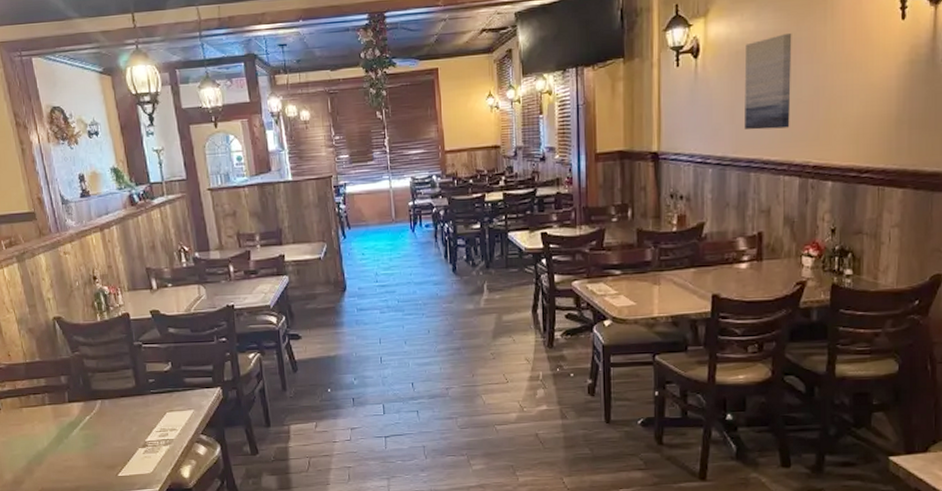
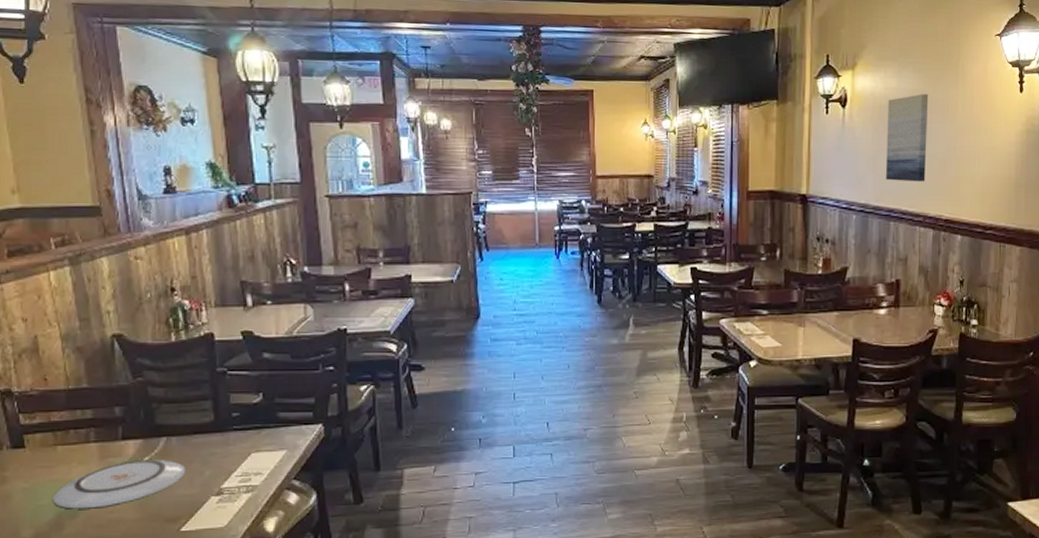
plate: none [24,418,118,458] -> present [53,460,186,509]

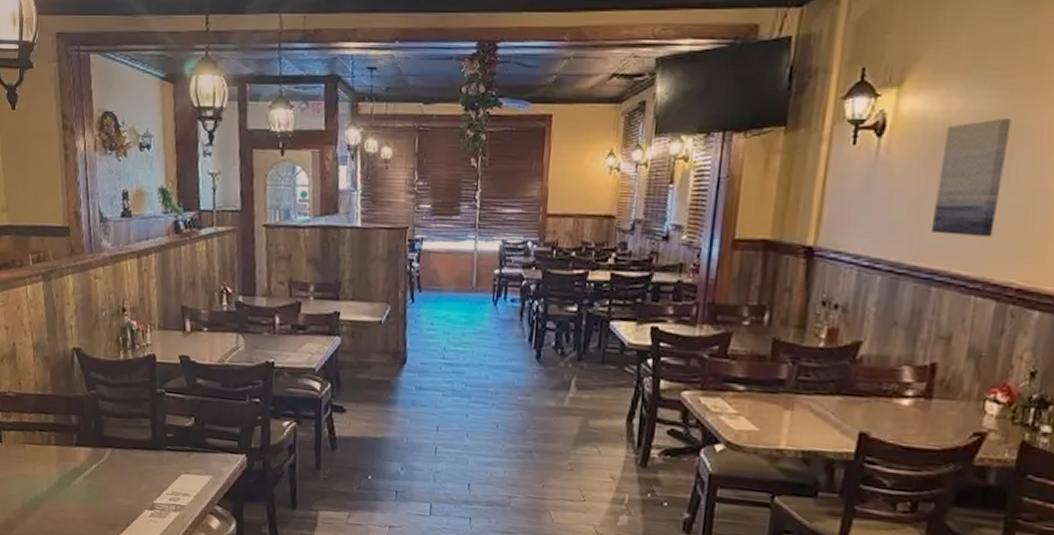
plate: present [53,460,186,509] -> none [21,466,126,506]

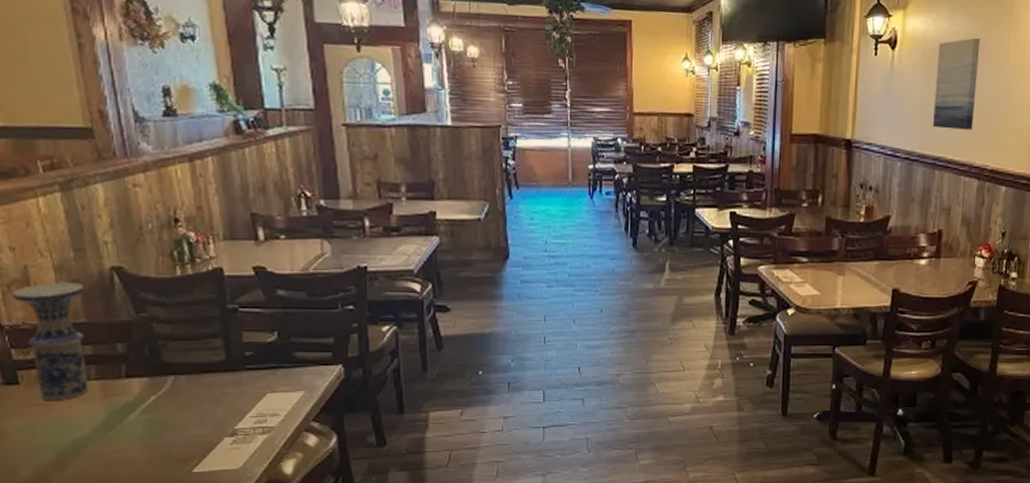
vase: none [3,358,54,460] -> present [11,282,89,401]

